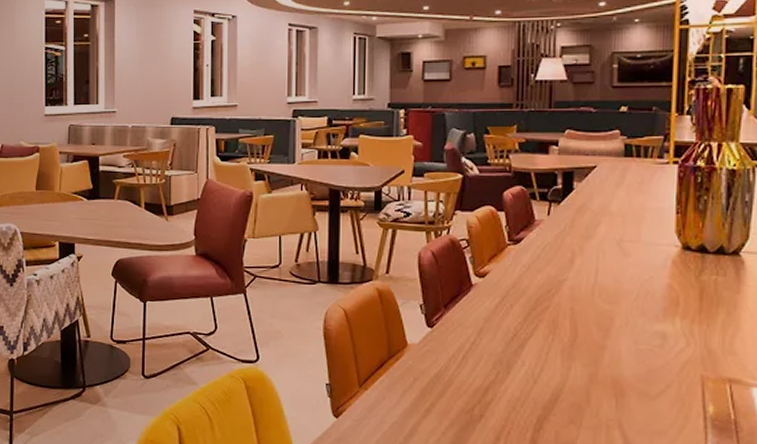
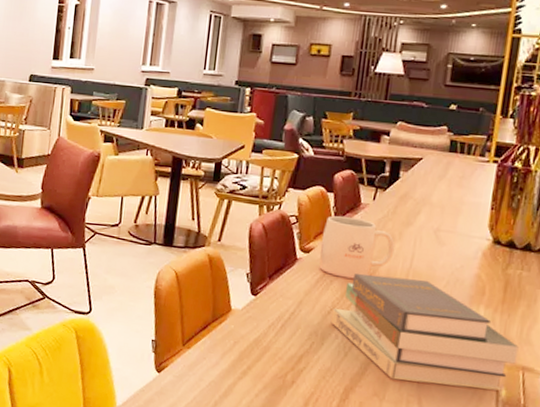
mug: none [496,235,576,301] -> present [319,216,395,279]
books: none [515,294,723,407] -> present [330,274,519,391]

